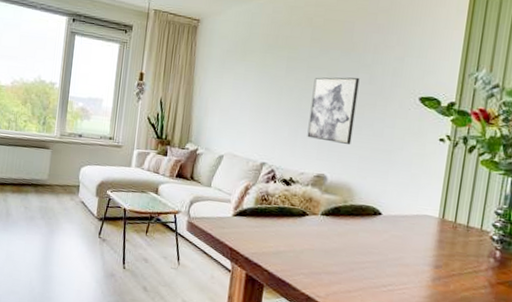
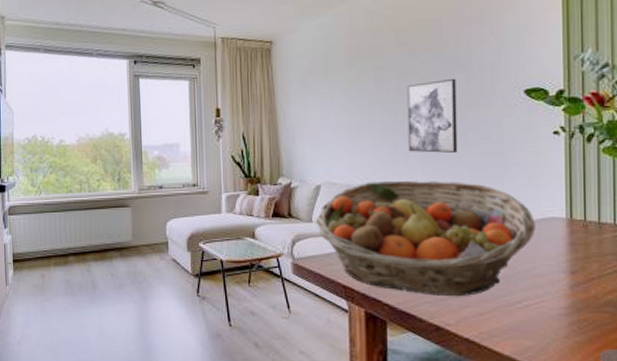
fruit basket: none [214,159,411,274] -> present [315,180,535,297]

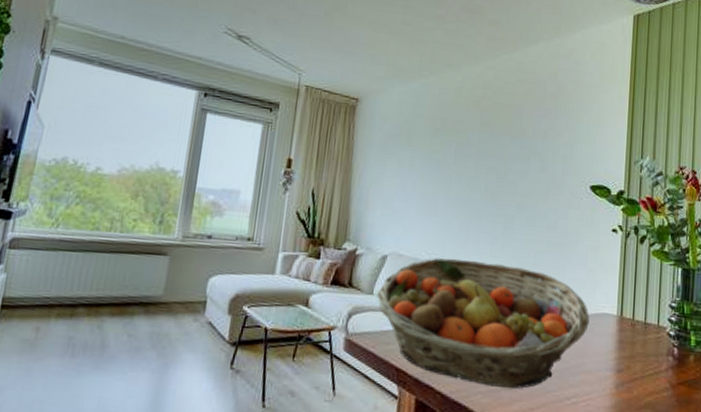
wall art: present [407,78,458,153] -> none [479,164,531,238]

